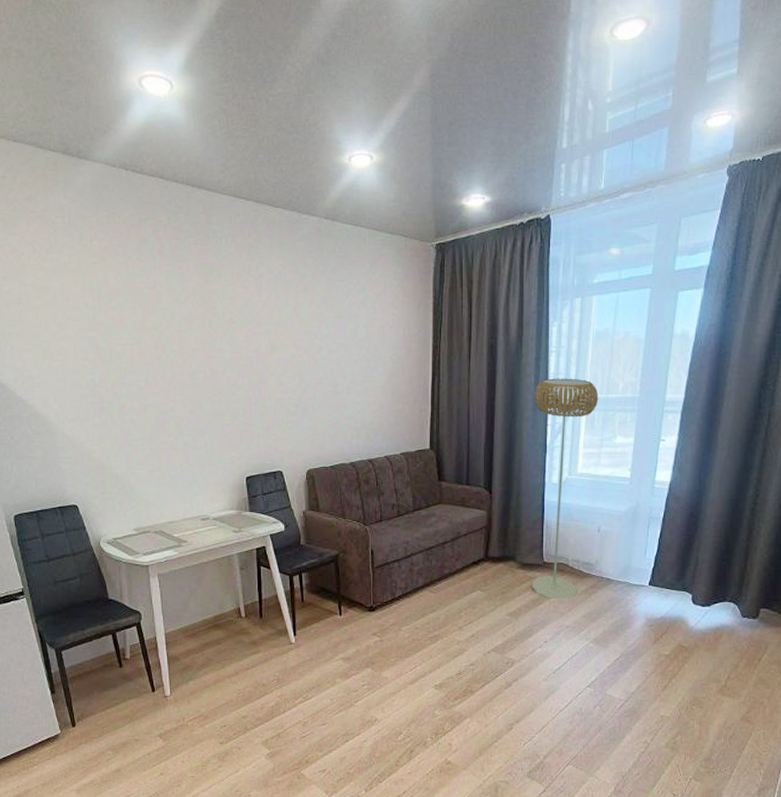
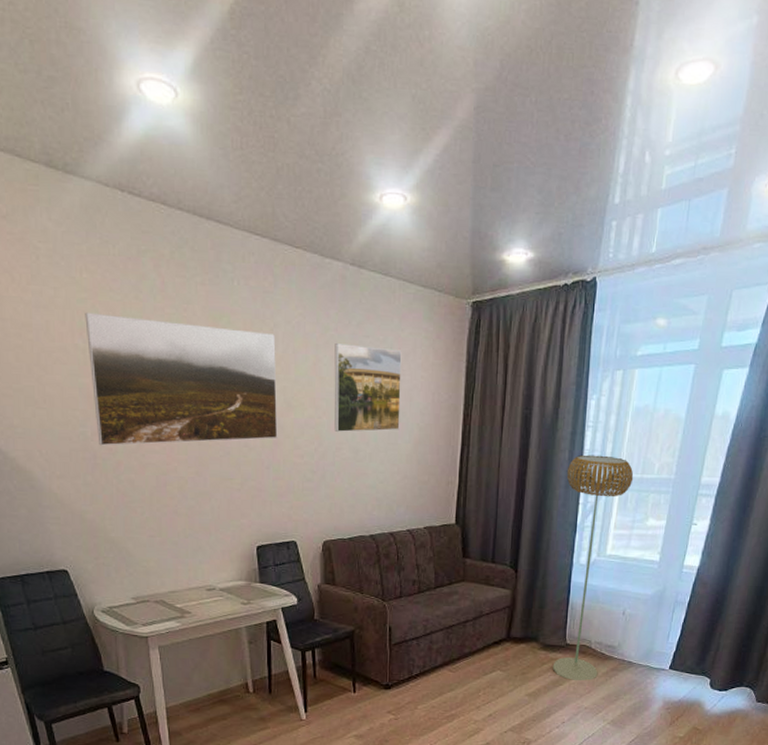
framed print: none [94,274,263,391] -> present [85,312,278,446]
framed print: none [313,288,374,368] -> present [334,343,402,432]

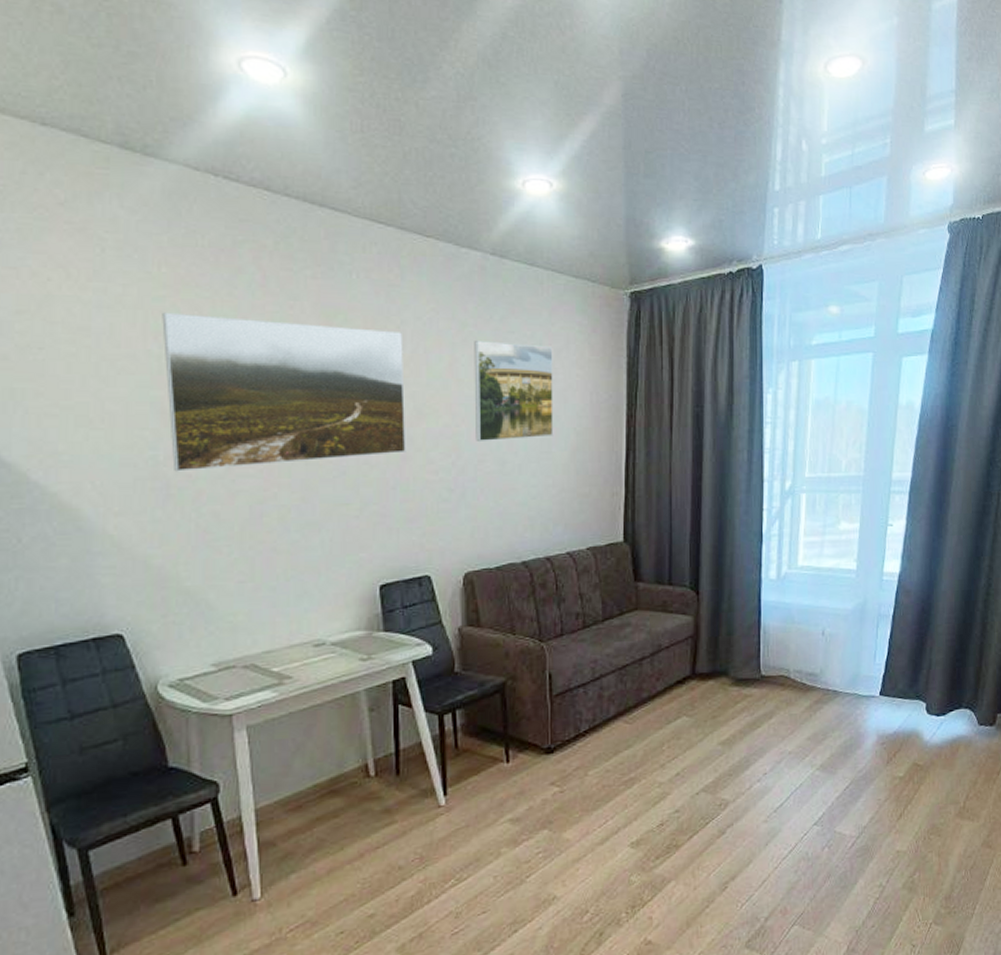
floor lamp: present [552,454,634,681] -> none [746,454,820,721]

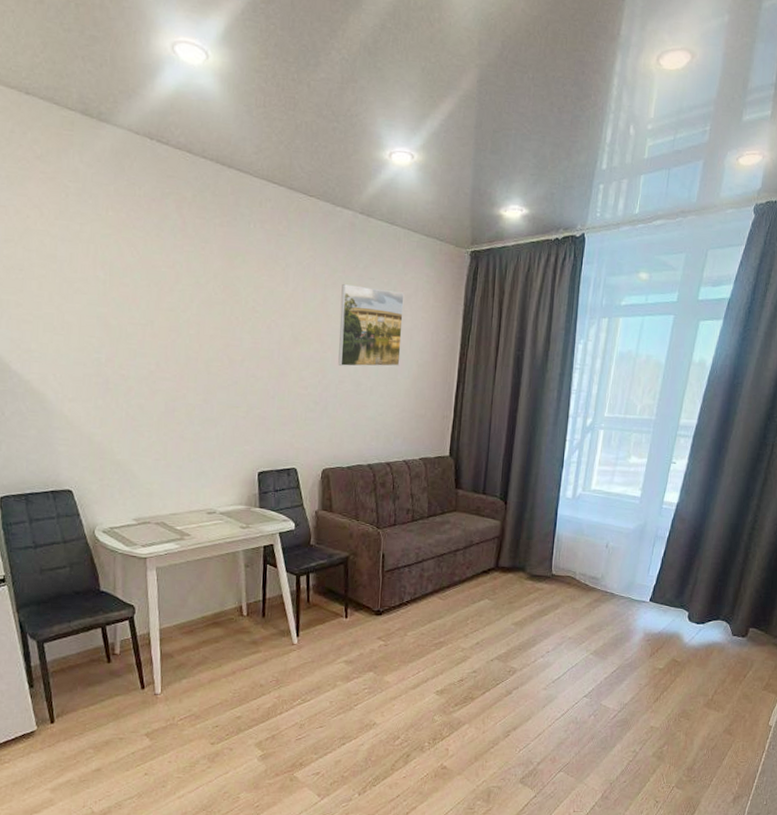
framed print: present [162,312,406,472] -> none [107,247,287,372]

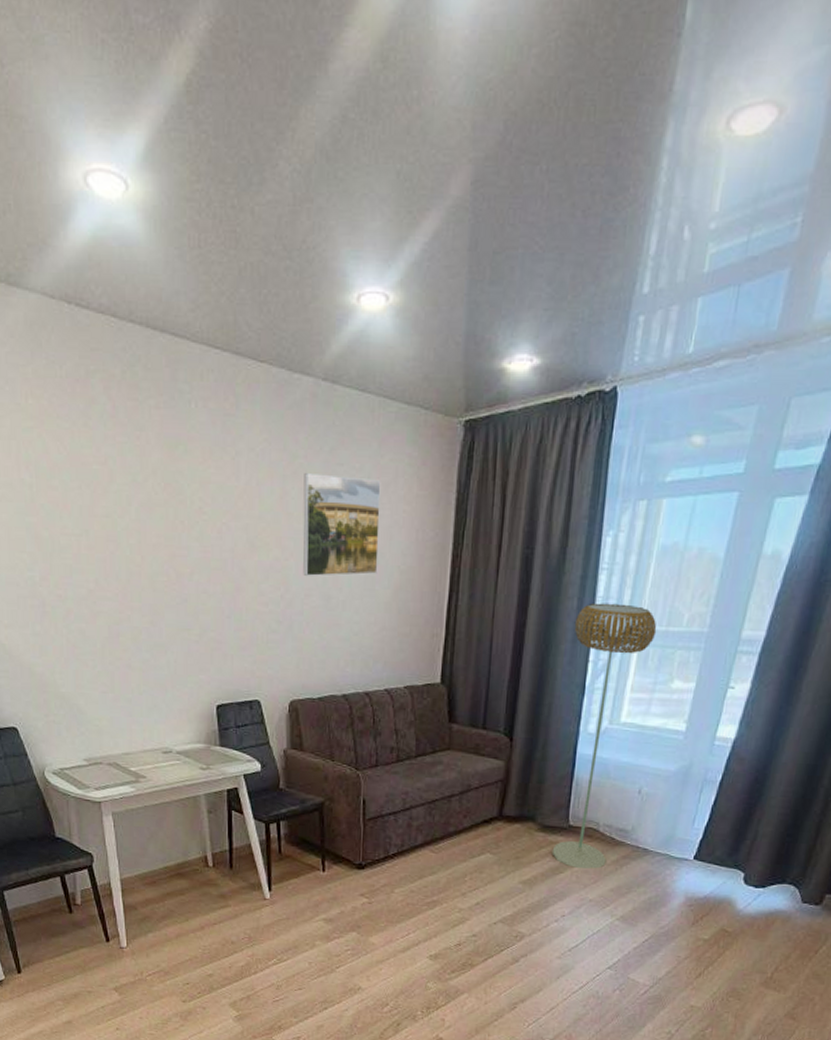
floor lamp: none [538,394,618,612] -> present [552,602,657,869]

